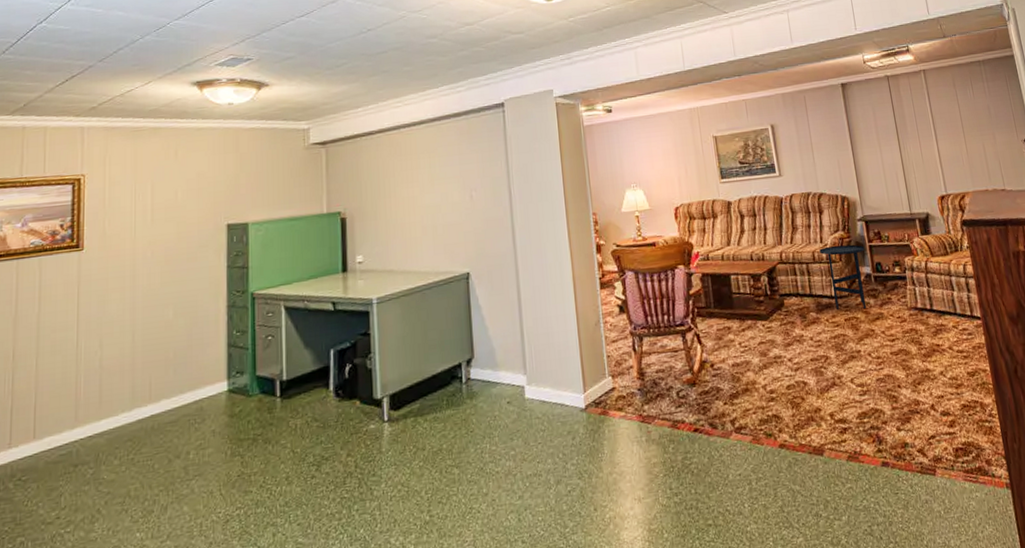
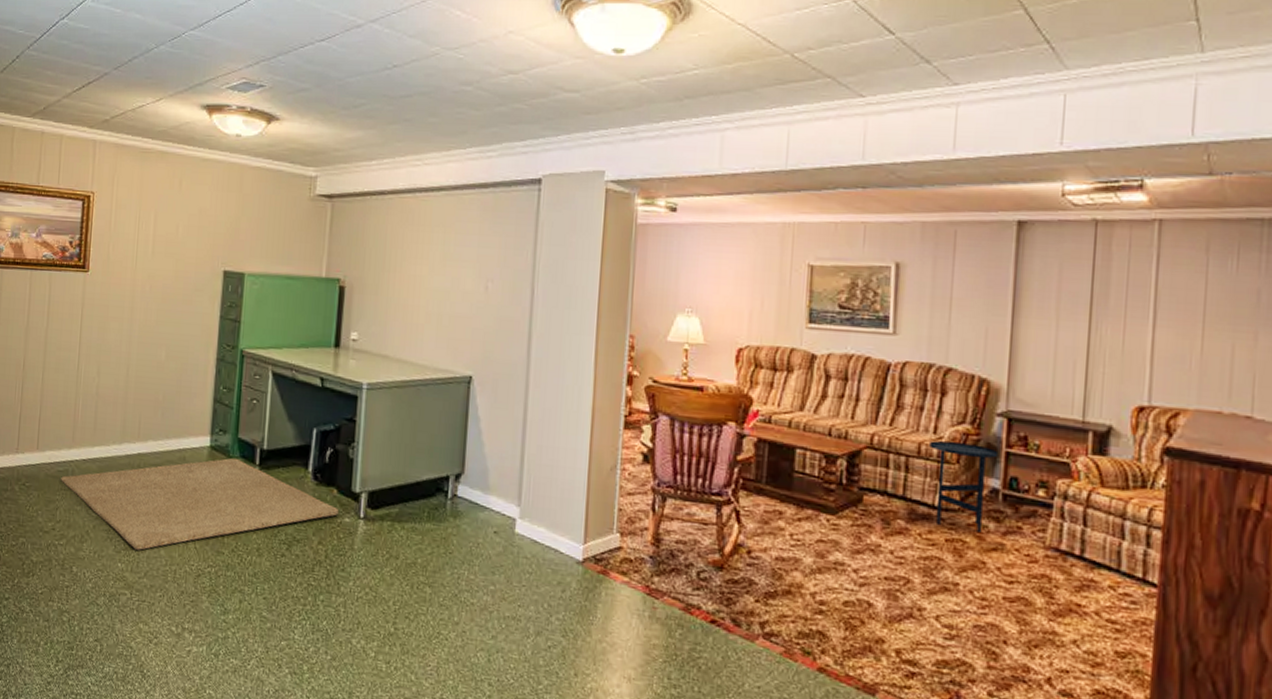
rug: none [64,395,363,514] -> present [61,457,338,550]

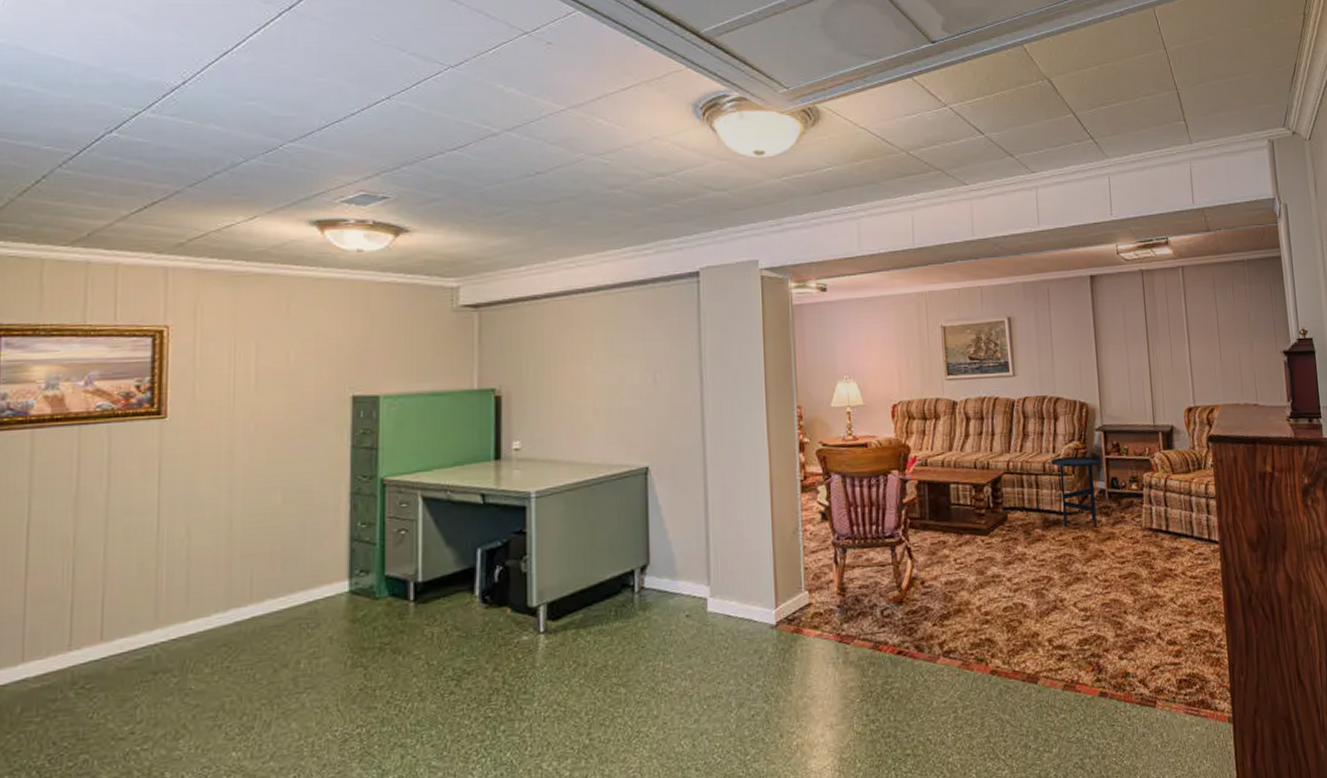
rug: present [61,457,338,550] -> none [140,598,514,731]

